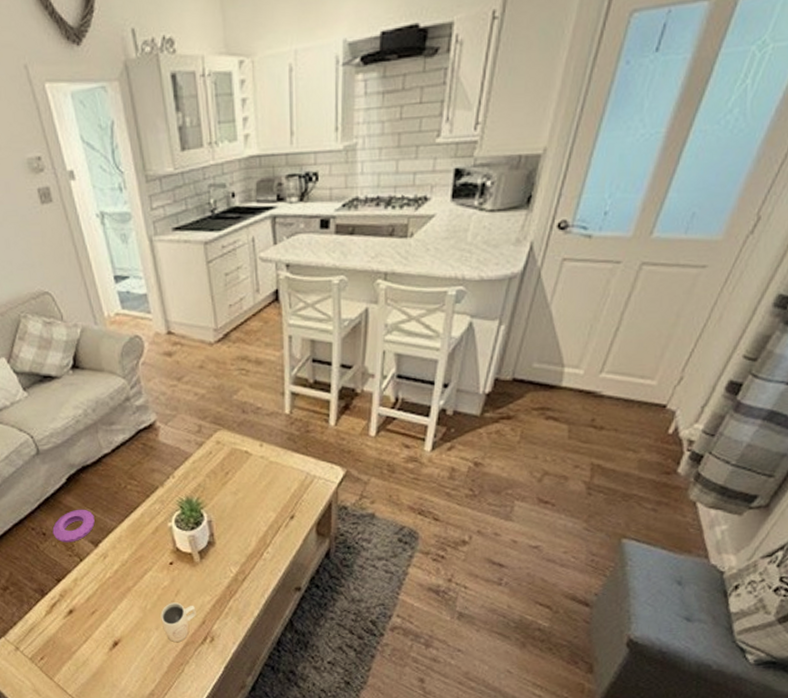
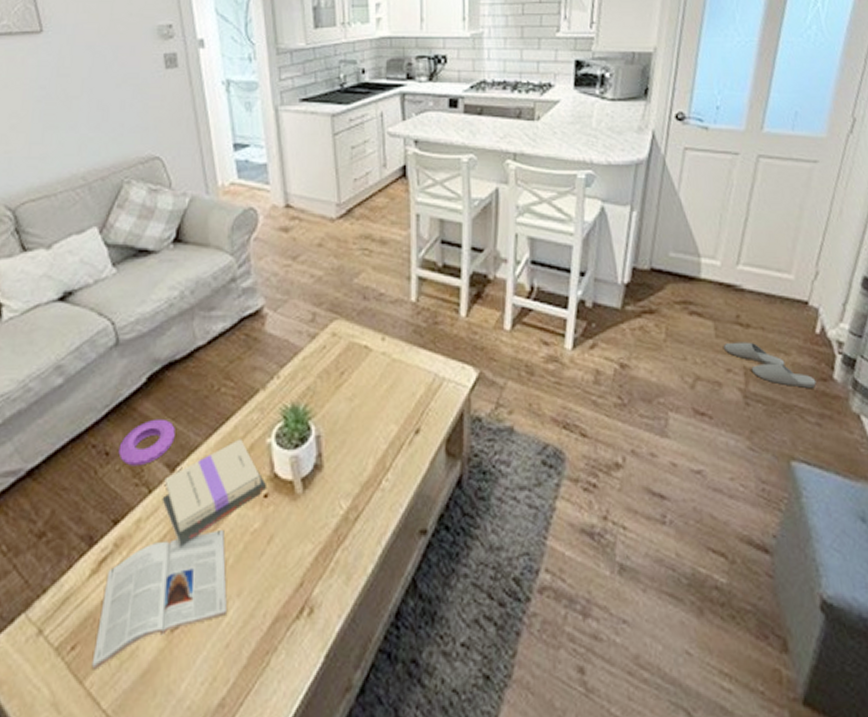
magazine: none [56,587,149,672] -> present [91,530,227,670]
books: none [91,523,172,597] -> present [162,439,267,547]
mug: present [160,602,196,642] -> none [245,554,293,616]
slippers: none [575,442,660,480] -> present [724,342,817,388]

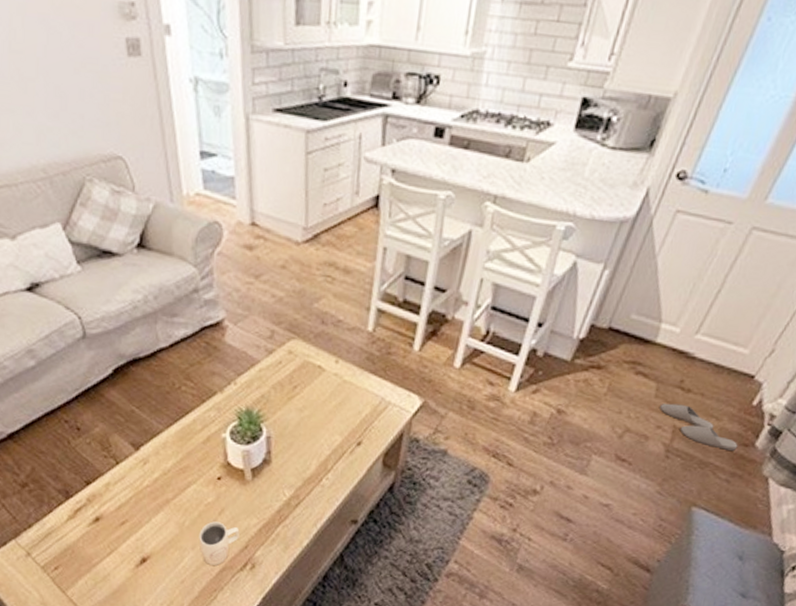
magazine: present [91,530,227,670] -> none [72,499,183,585]
dog toy: present [118,418,175,466] -> none [88,405,139,442]
books: present [162,439,267,547] -> none [128,431,221,508]
mug: none [245,554,293,616] -> present [199,521,240,566]

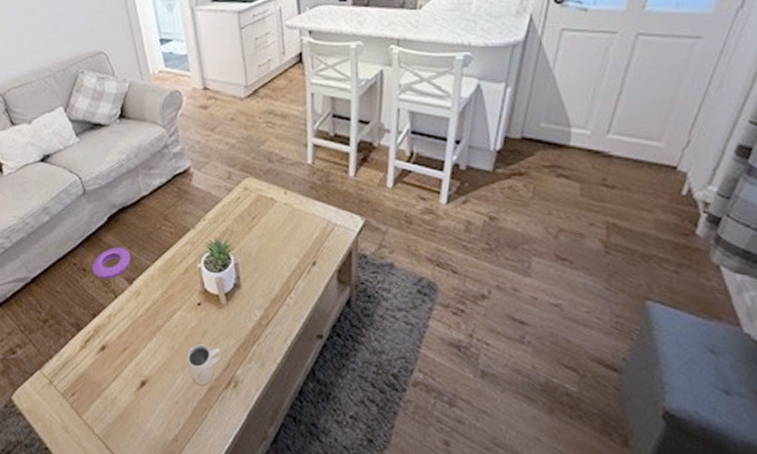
dog toy: none [88,405,139,442] -> present [92,247,131,279]
slippers: present [660,403,738,451] -> none [588,201,678,241]

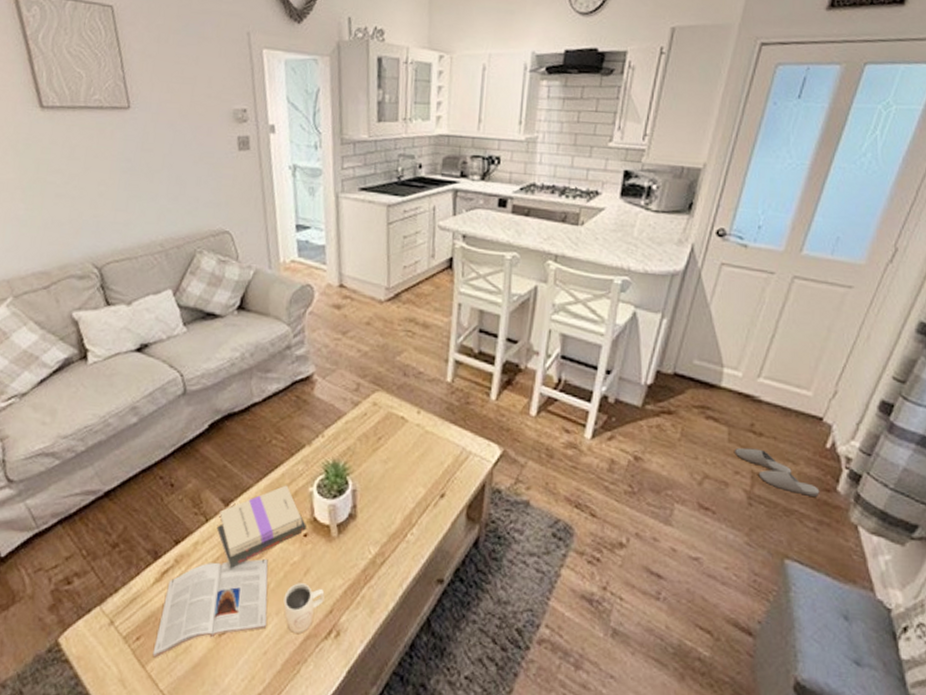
magazine: none [86,326,175,409] -> present [152,559,268,658]
dog toy: present [92,247,131,279] -> none [181,460,231,499]
books: none [125,263,200,335] -> present [216,485,307,569]
slippers: none [588,201,678,241] -> present [735,447,820,497]

